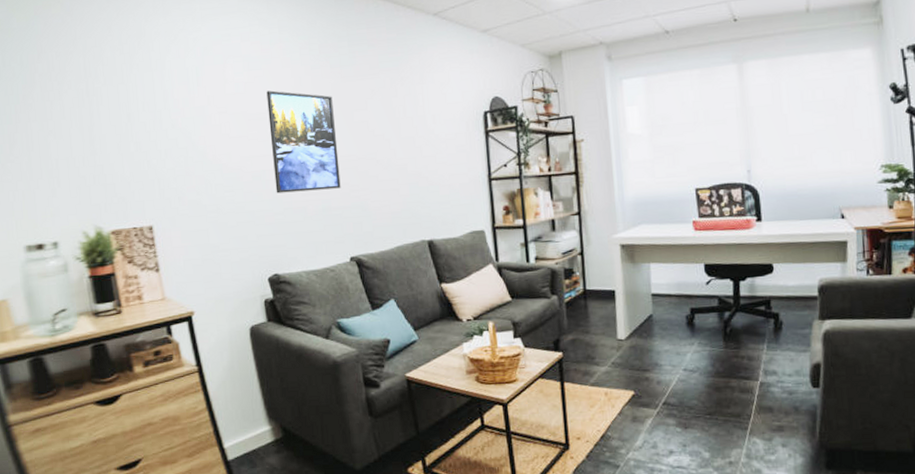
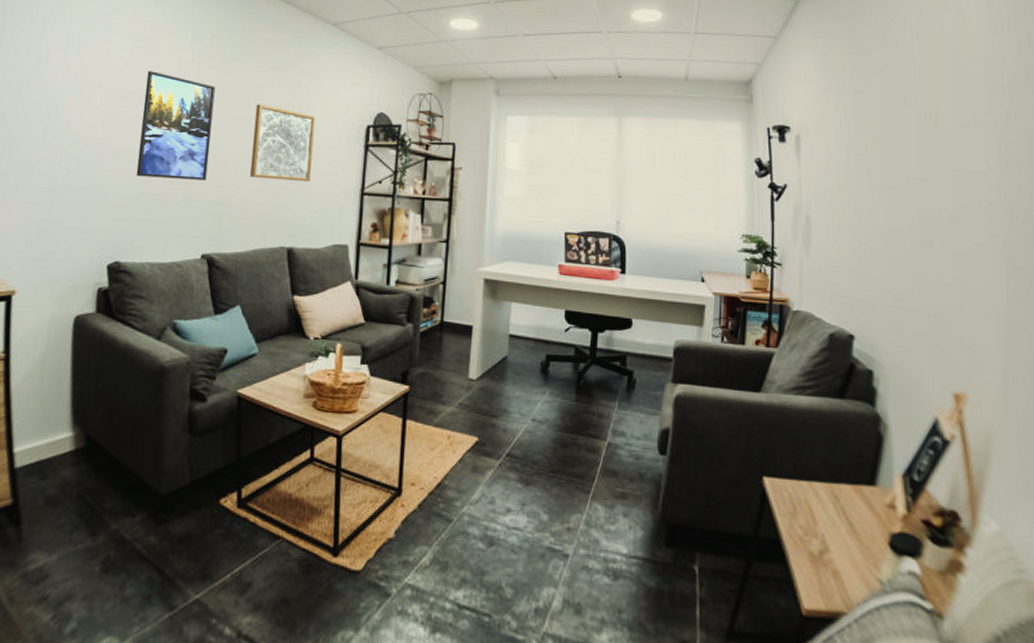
wall art: none [374,106,438,180] -> present [250,104,316,182]

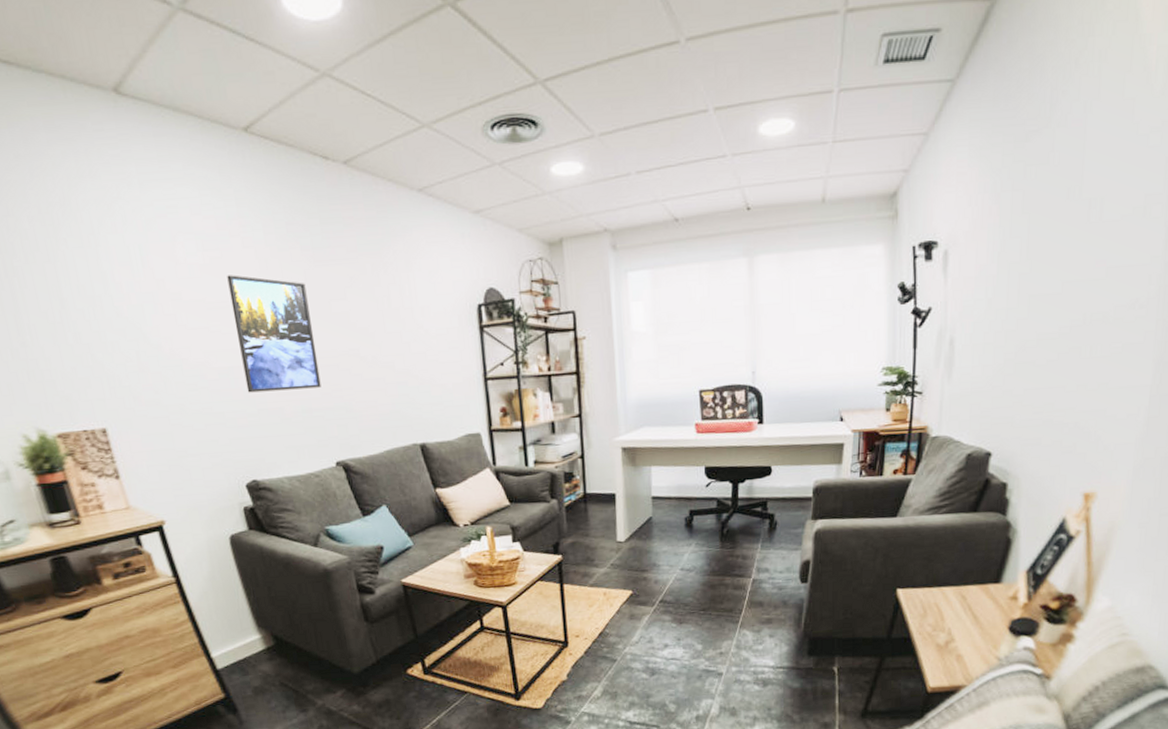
wall art: present [250,104,316,182] -> none [354,296,429,378]

